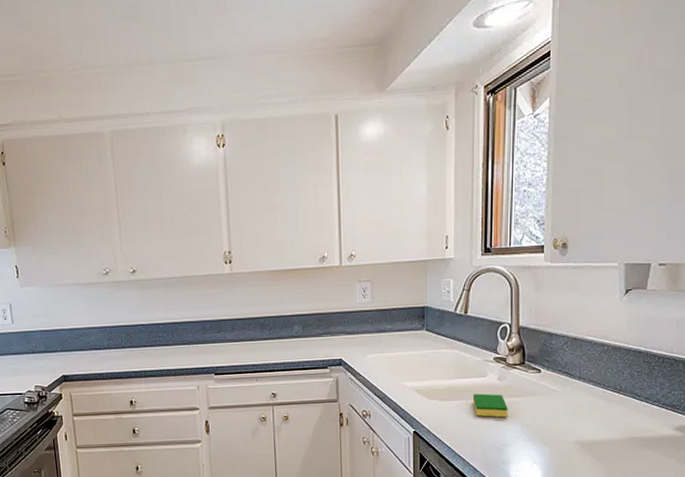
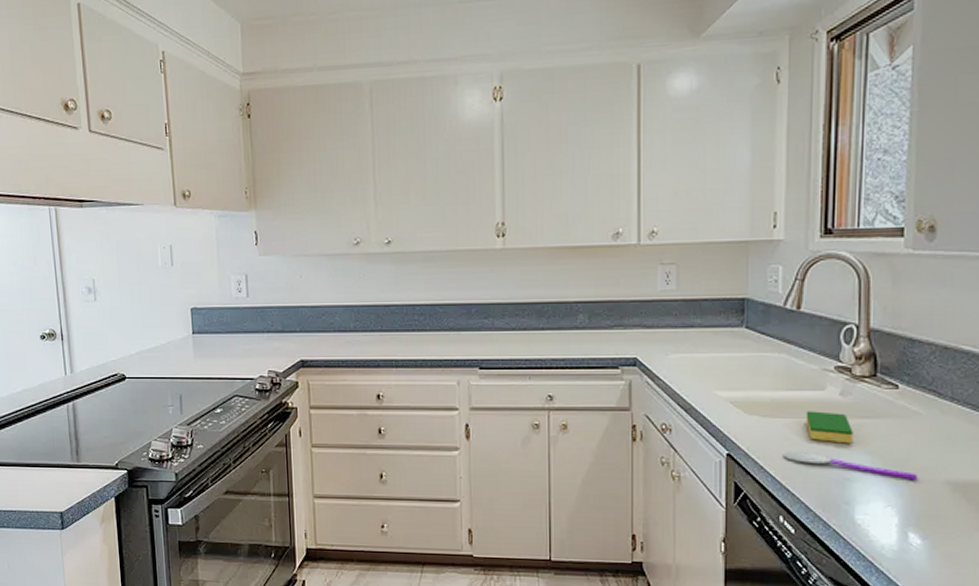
spoon: none [456,425,556,443] -> present [783,451,919,481]

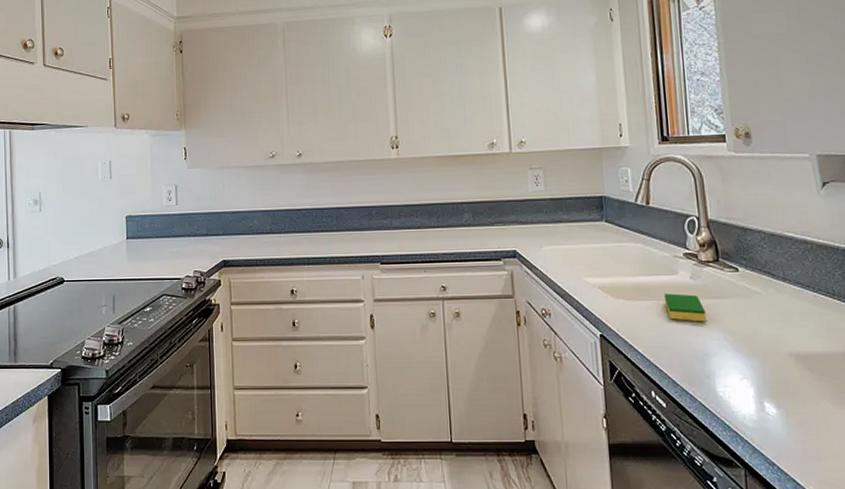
spoon: present [783,451,919,481] -> none [648,330,766,354]

